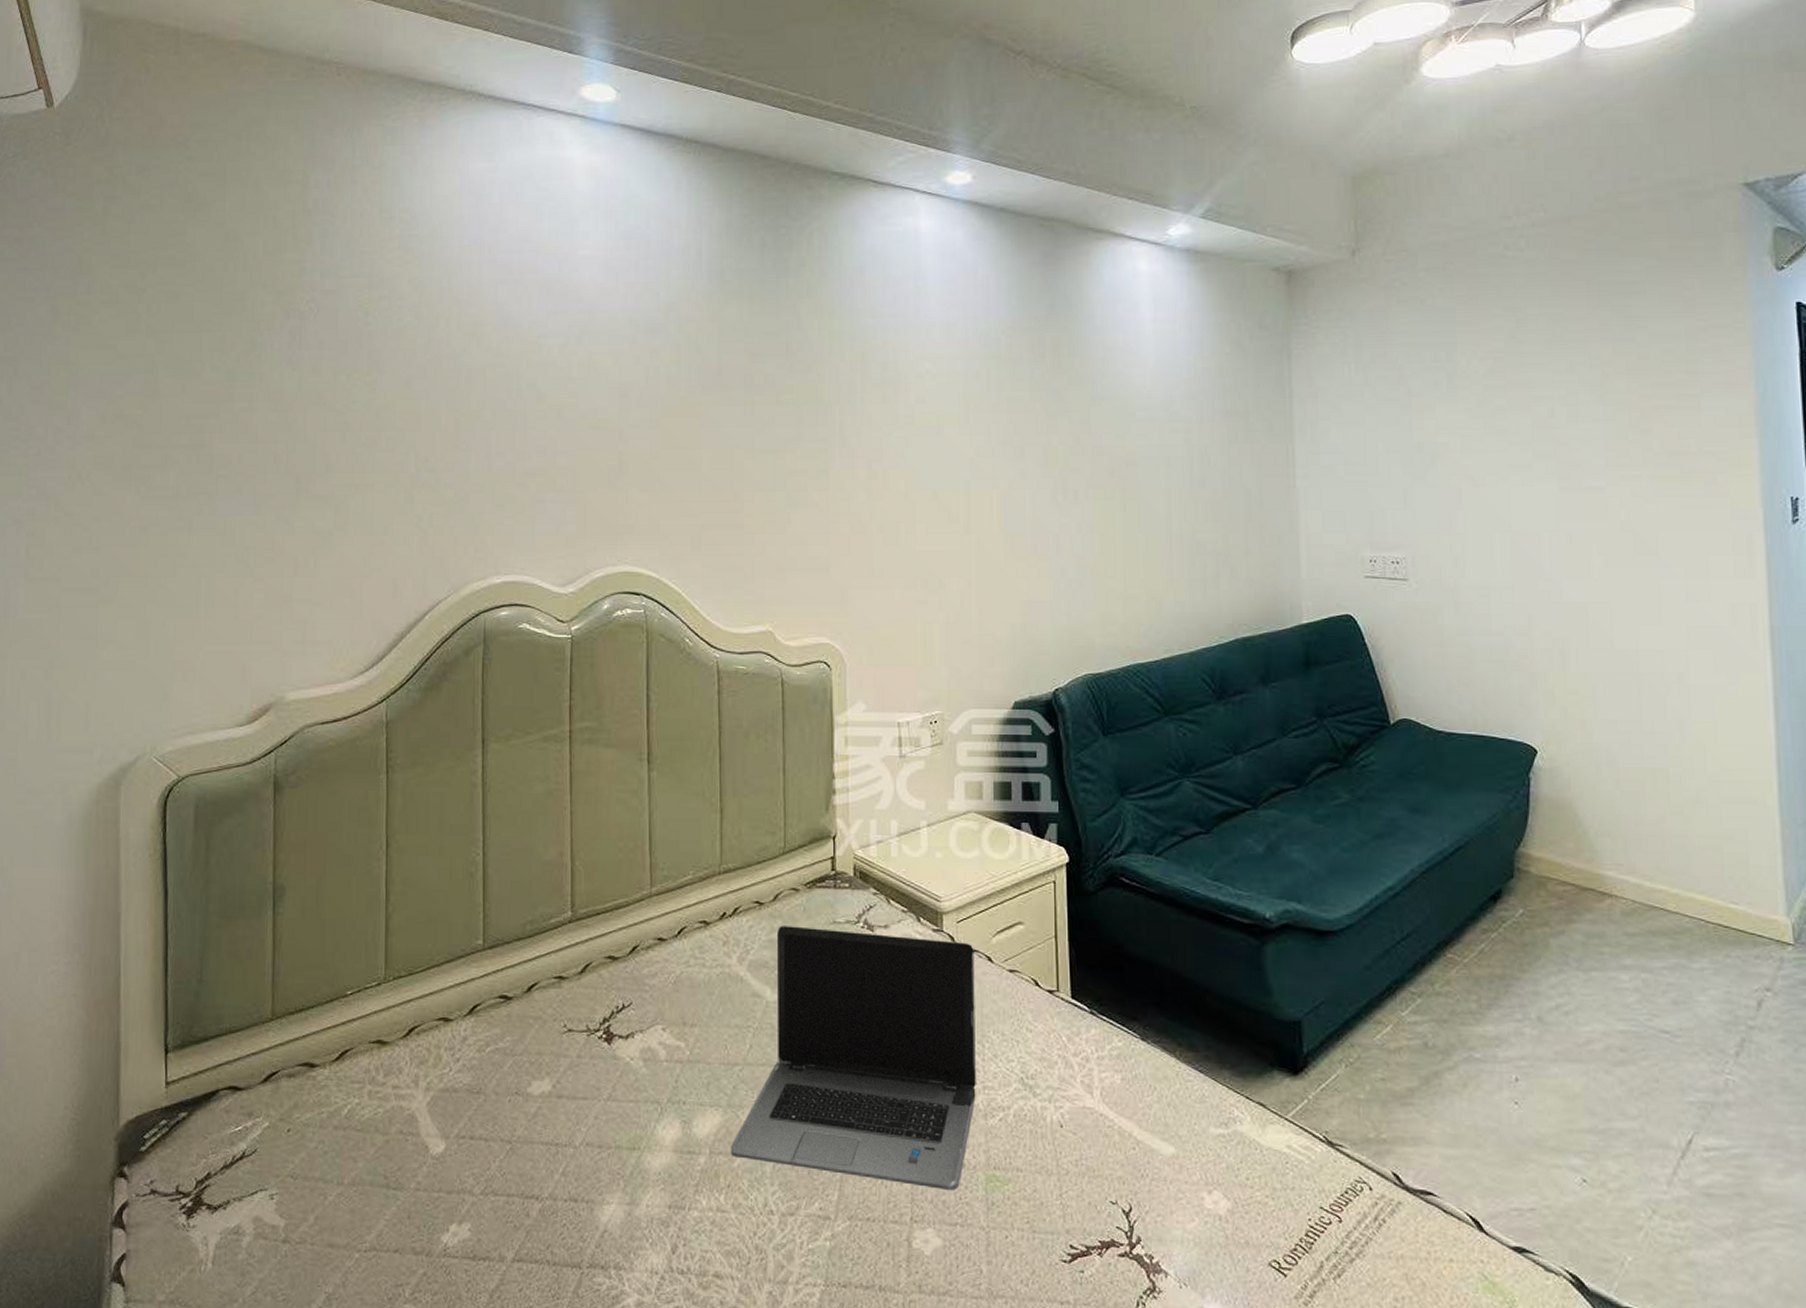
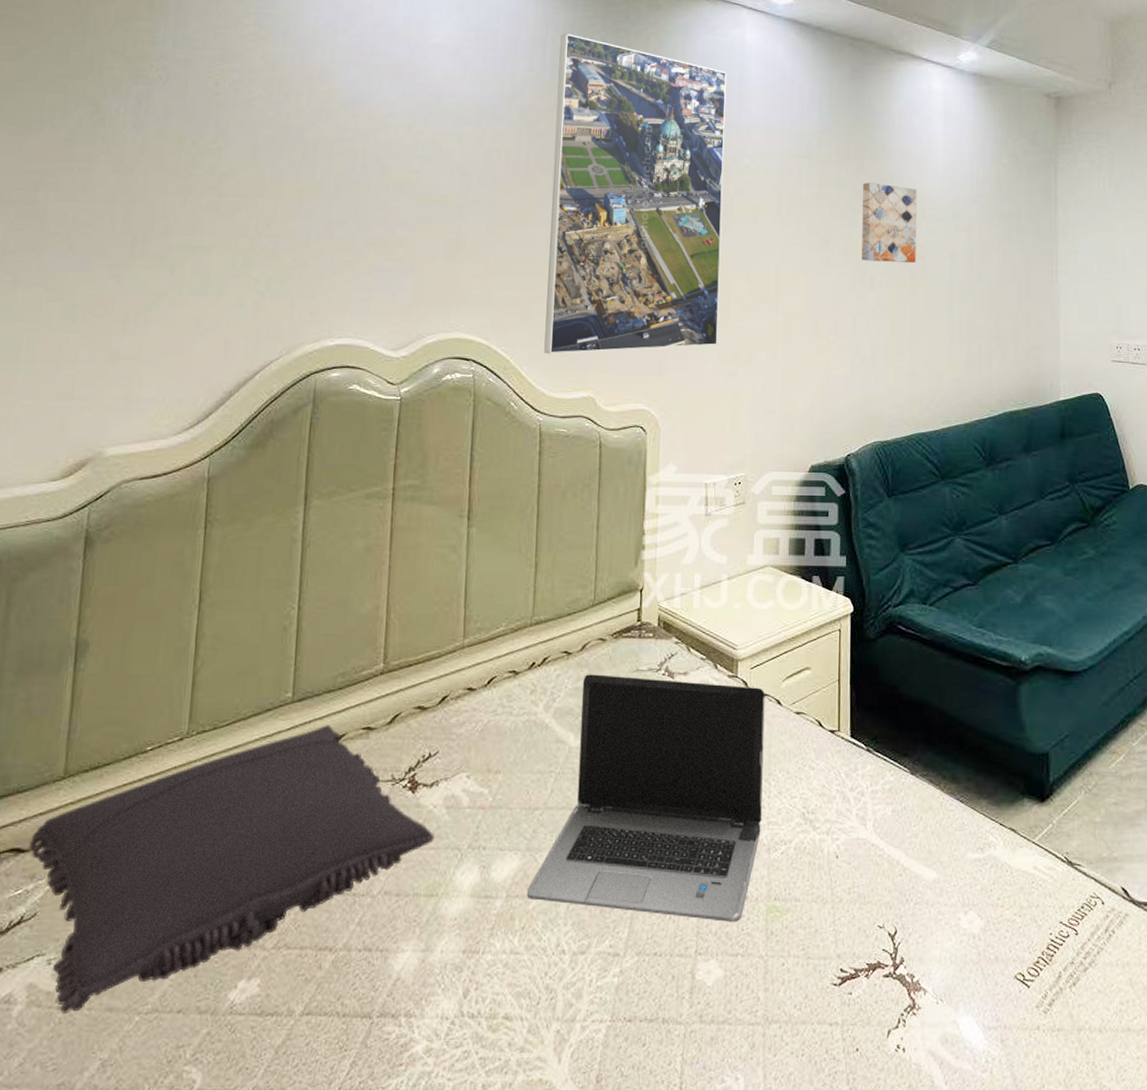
pillow: none [245,973,633,1248] -> present [29,725,434,1015]
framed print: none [716,234,904,586] -> present [544,33,727,355]
wall art: none [1060,382,1126,472] -> present [862,182,917,262]

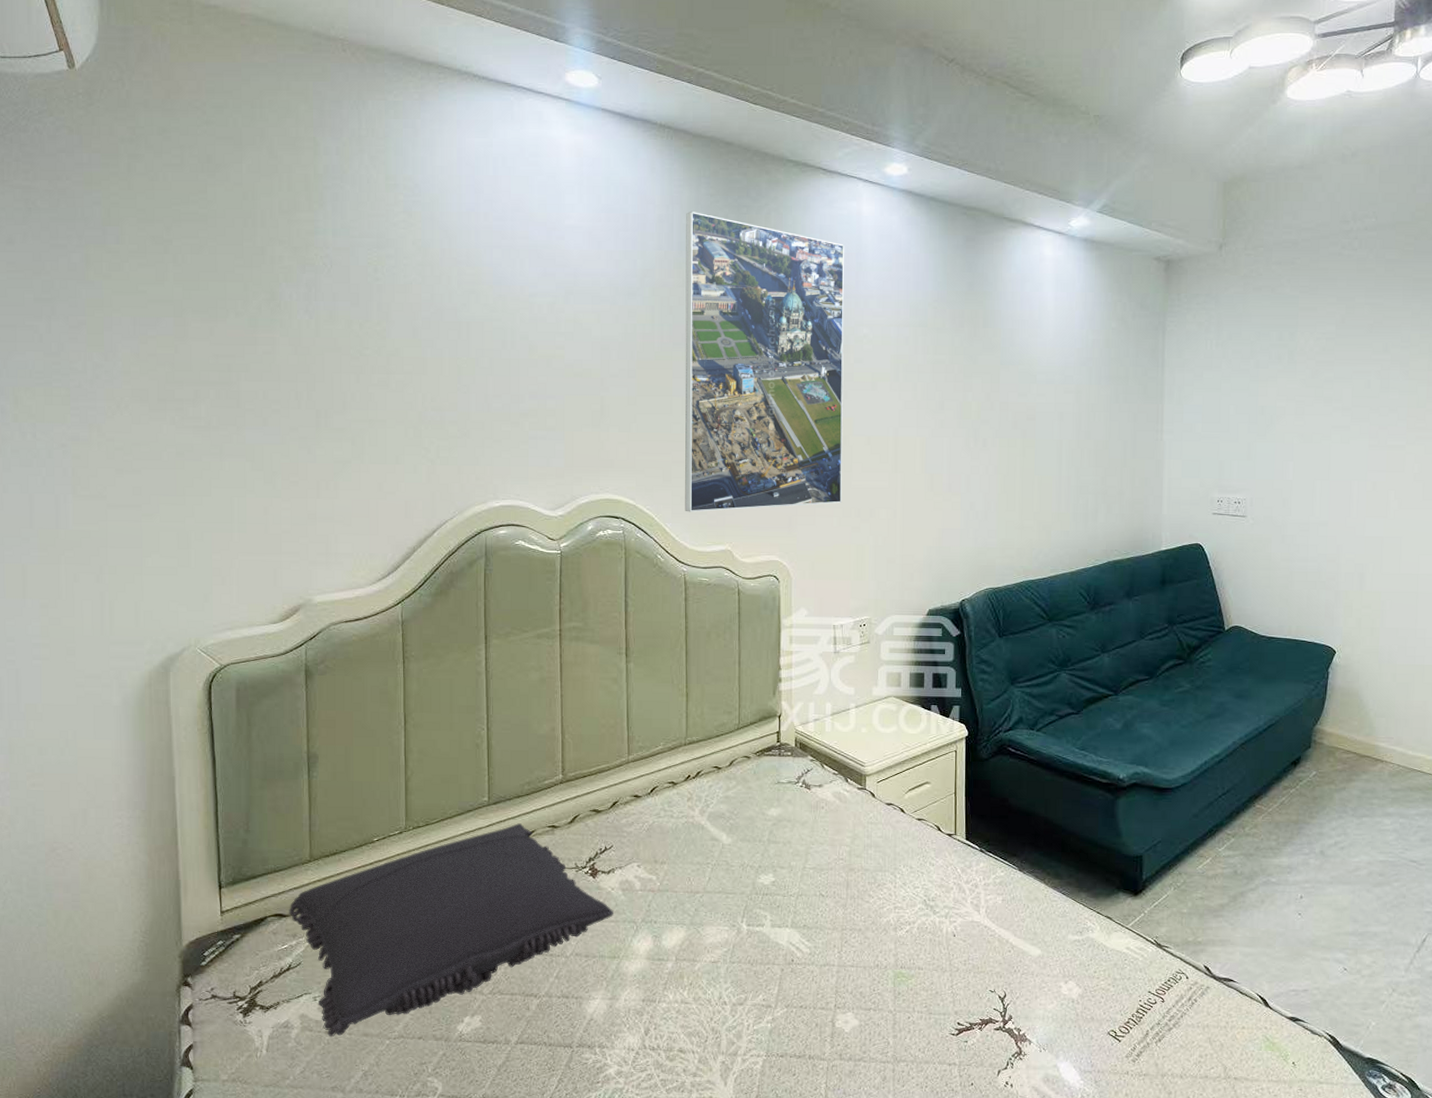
laptop computer: present [526,674,765,922] -> none [692,785,890,984]
wall art: present [862,182,917,262] -> none [975,349,1028,424]

